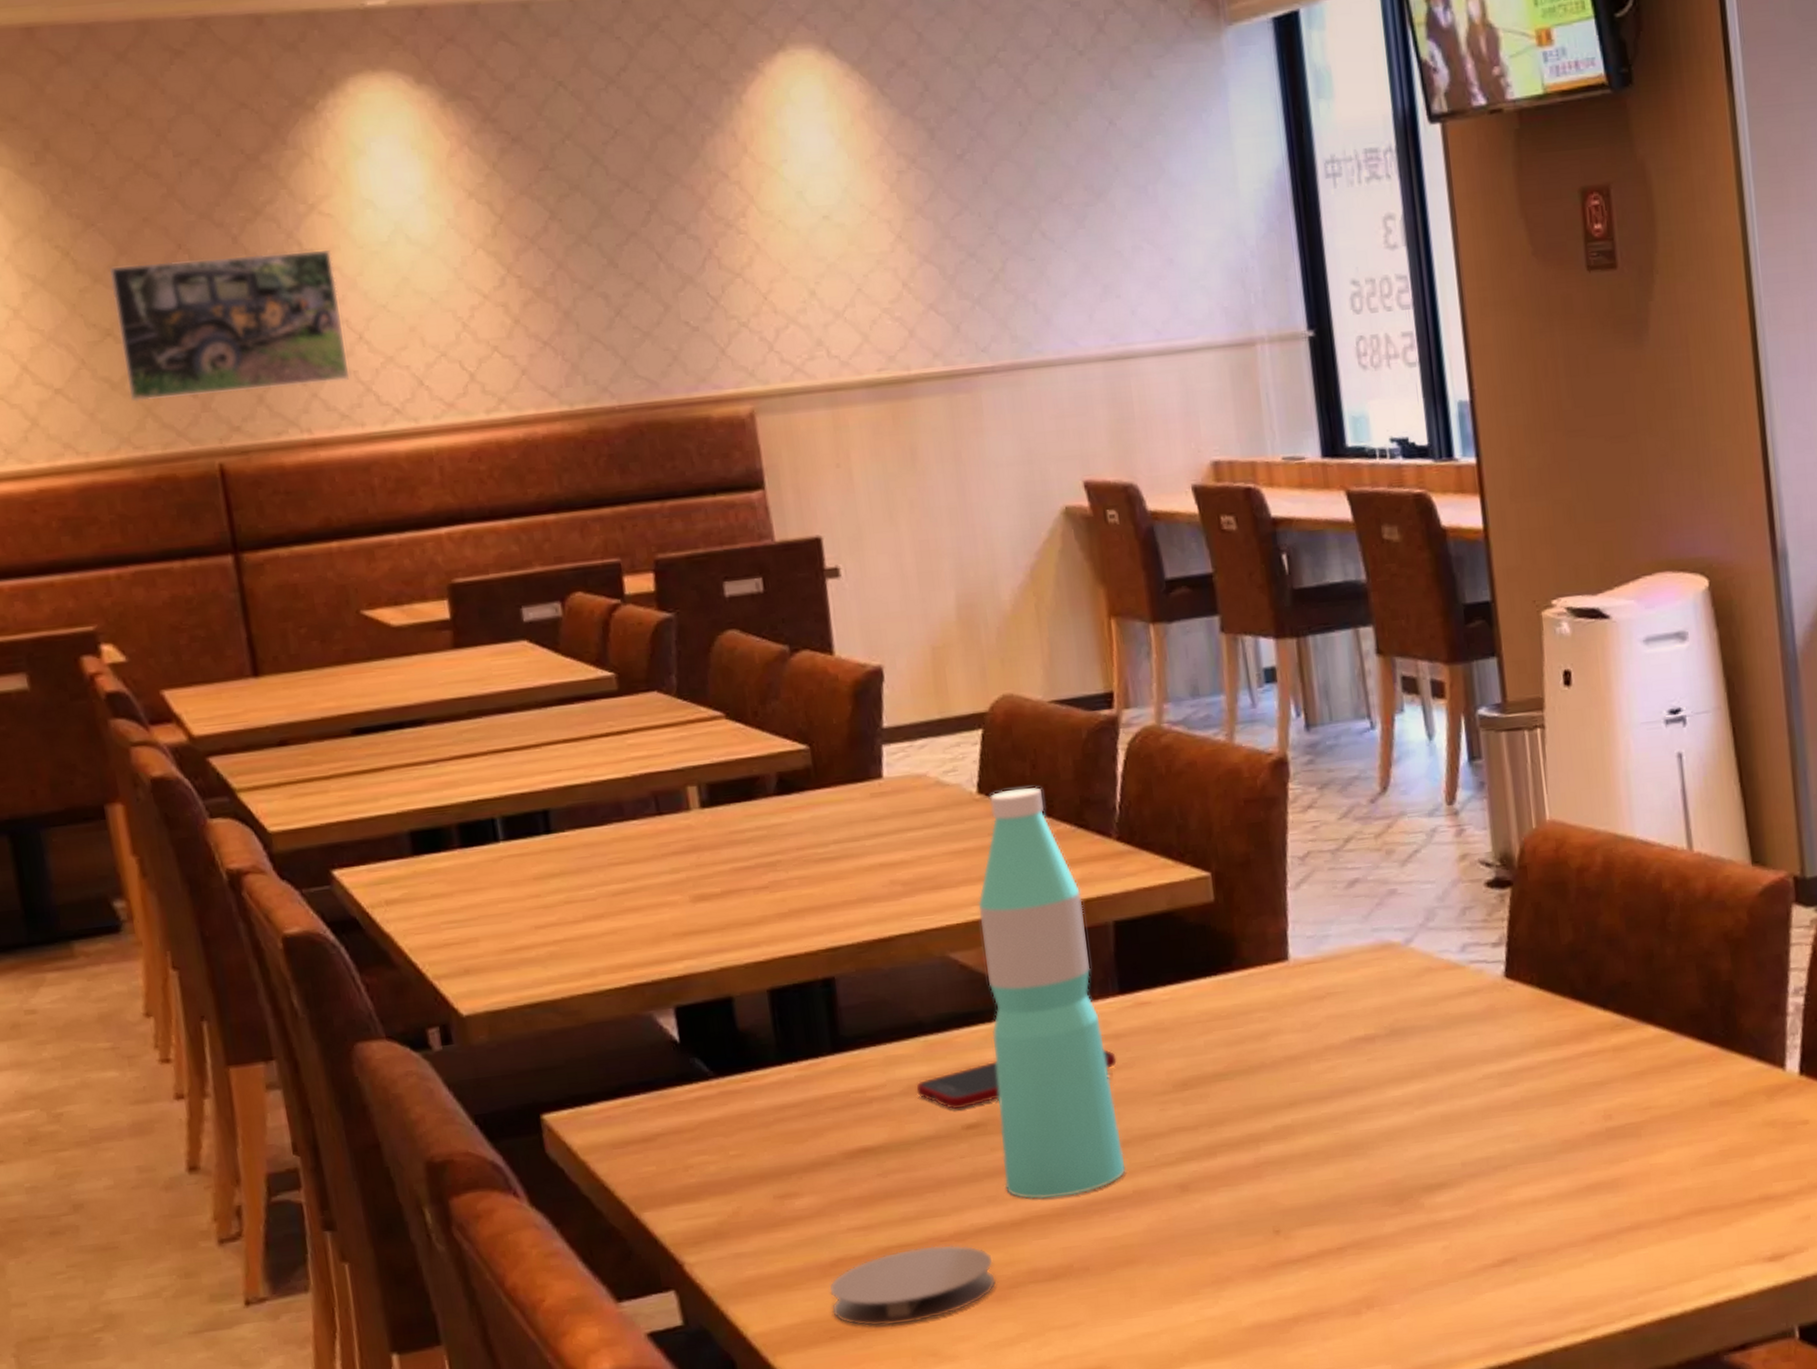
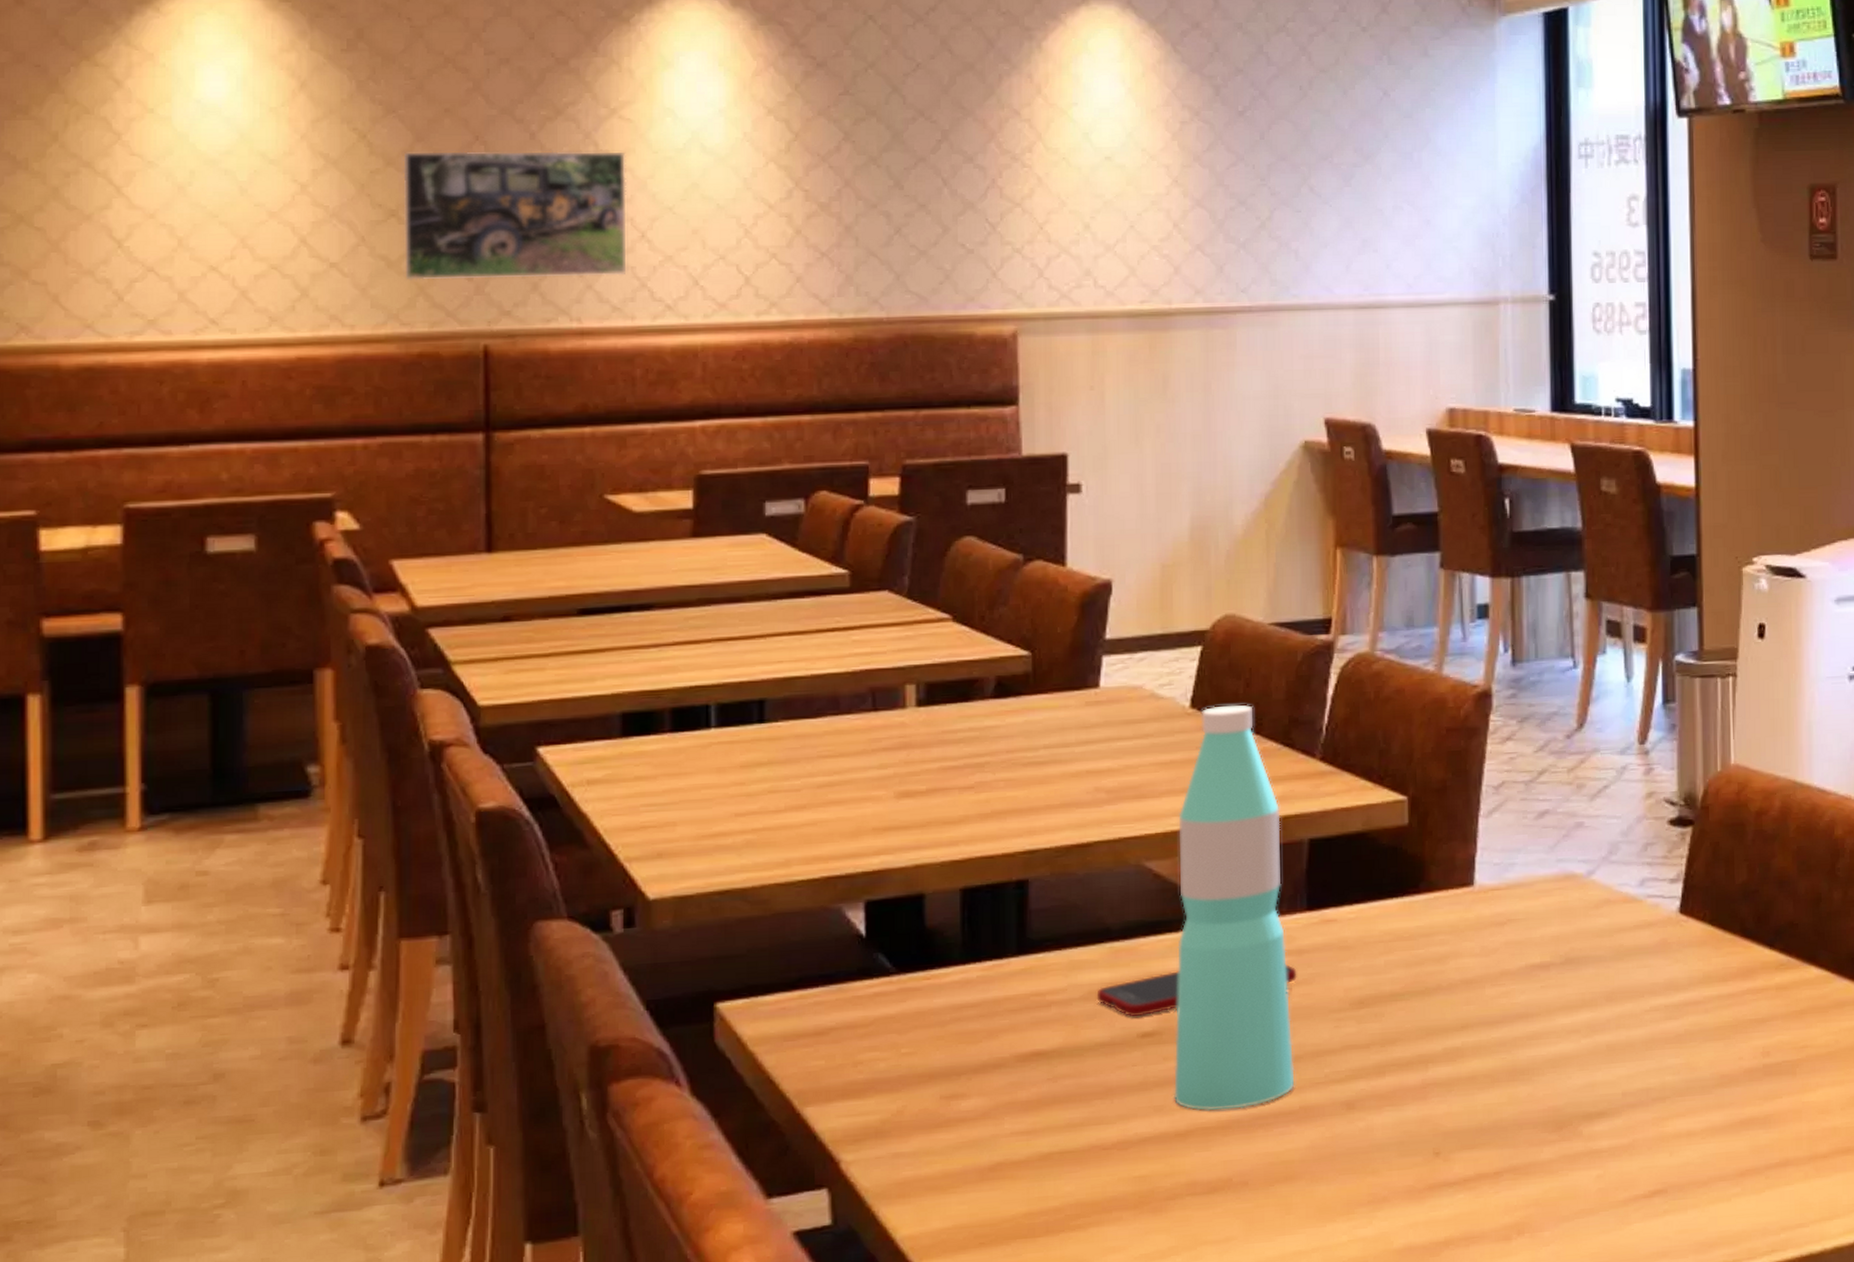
coaster: present [830,1244,997,1327] -> none [985,1153,1154,1234]

